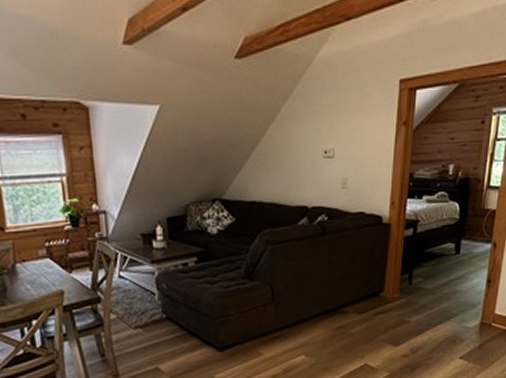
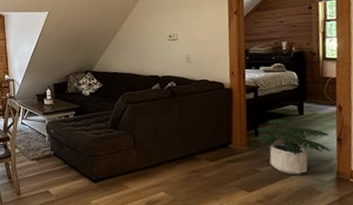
potted plant: none [407,259,480,323] -> present [253,119,330,174]

